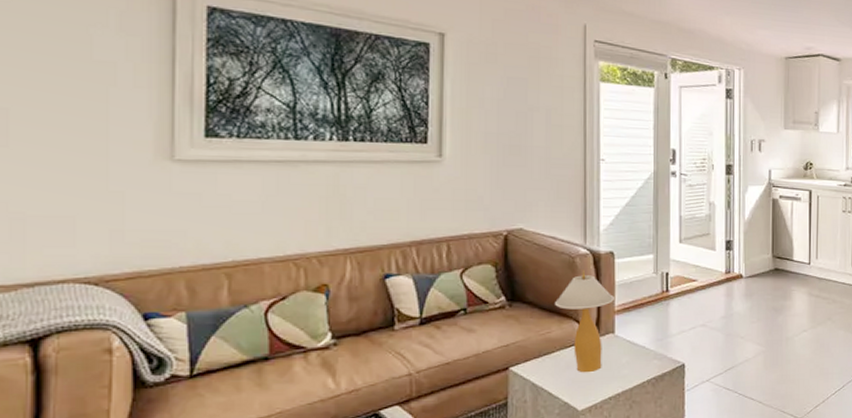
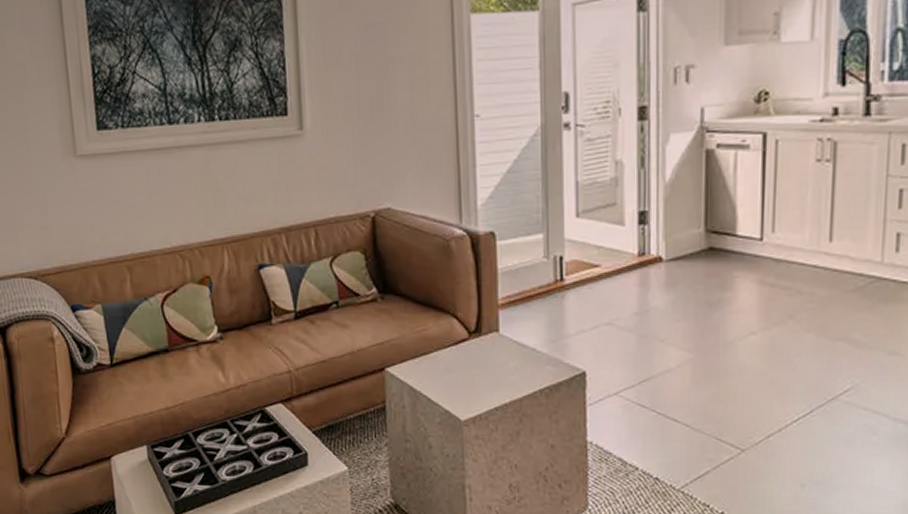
table lamp: present [555,270,614,372] -> none [430,255,497,377]

